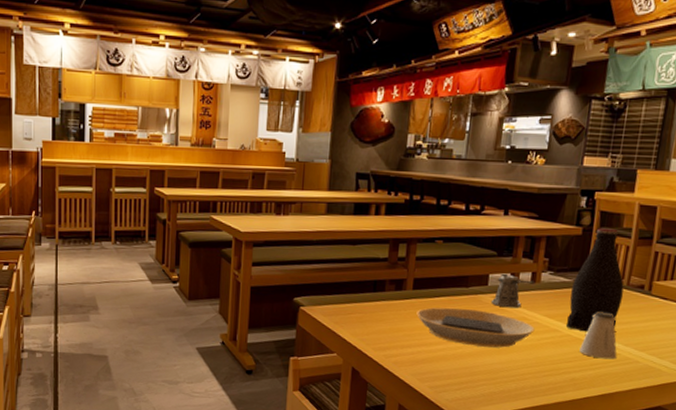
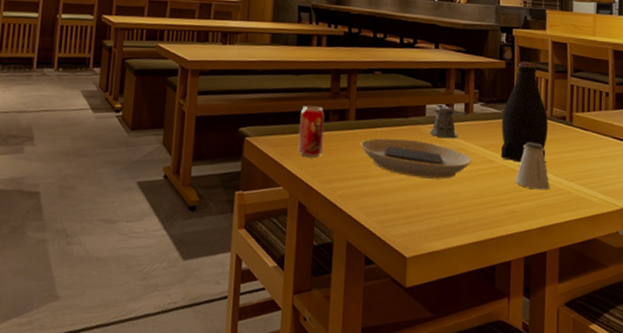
beverage can: none [352,275,381,326] -> present [298,105,324,157]

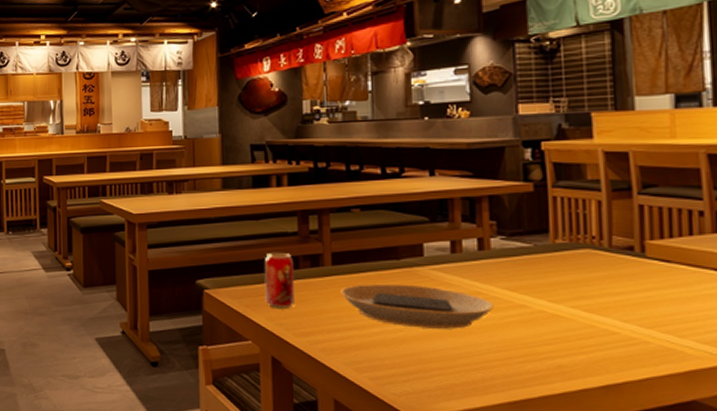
pepper shaker: present [429,104,469,139] -> none [430,241,484,281]
bottle: present [500,62,548,163] -> none [534,182,606,307]
saltshaker: present [516,142,550,190] -> none [560,281,616,340]

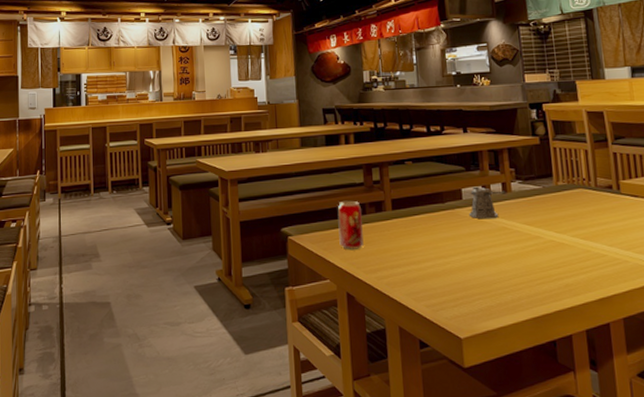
plate: present [340,283,494,329] -> none [400,223,517,260]
pepper shaker: none [430,241,484,281] -> present [468,186,507,219]

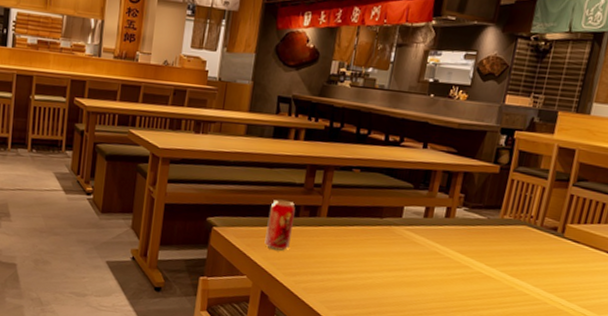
pepper shaker: present [468,186,507,219] -> none [404,206,450,243]

